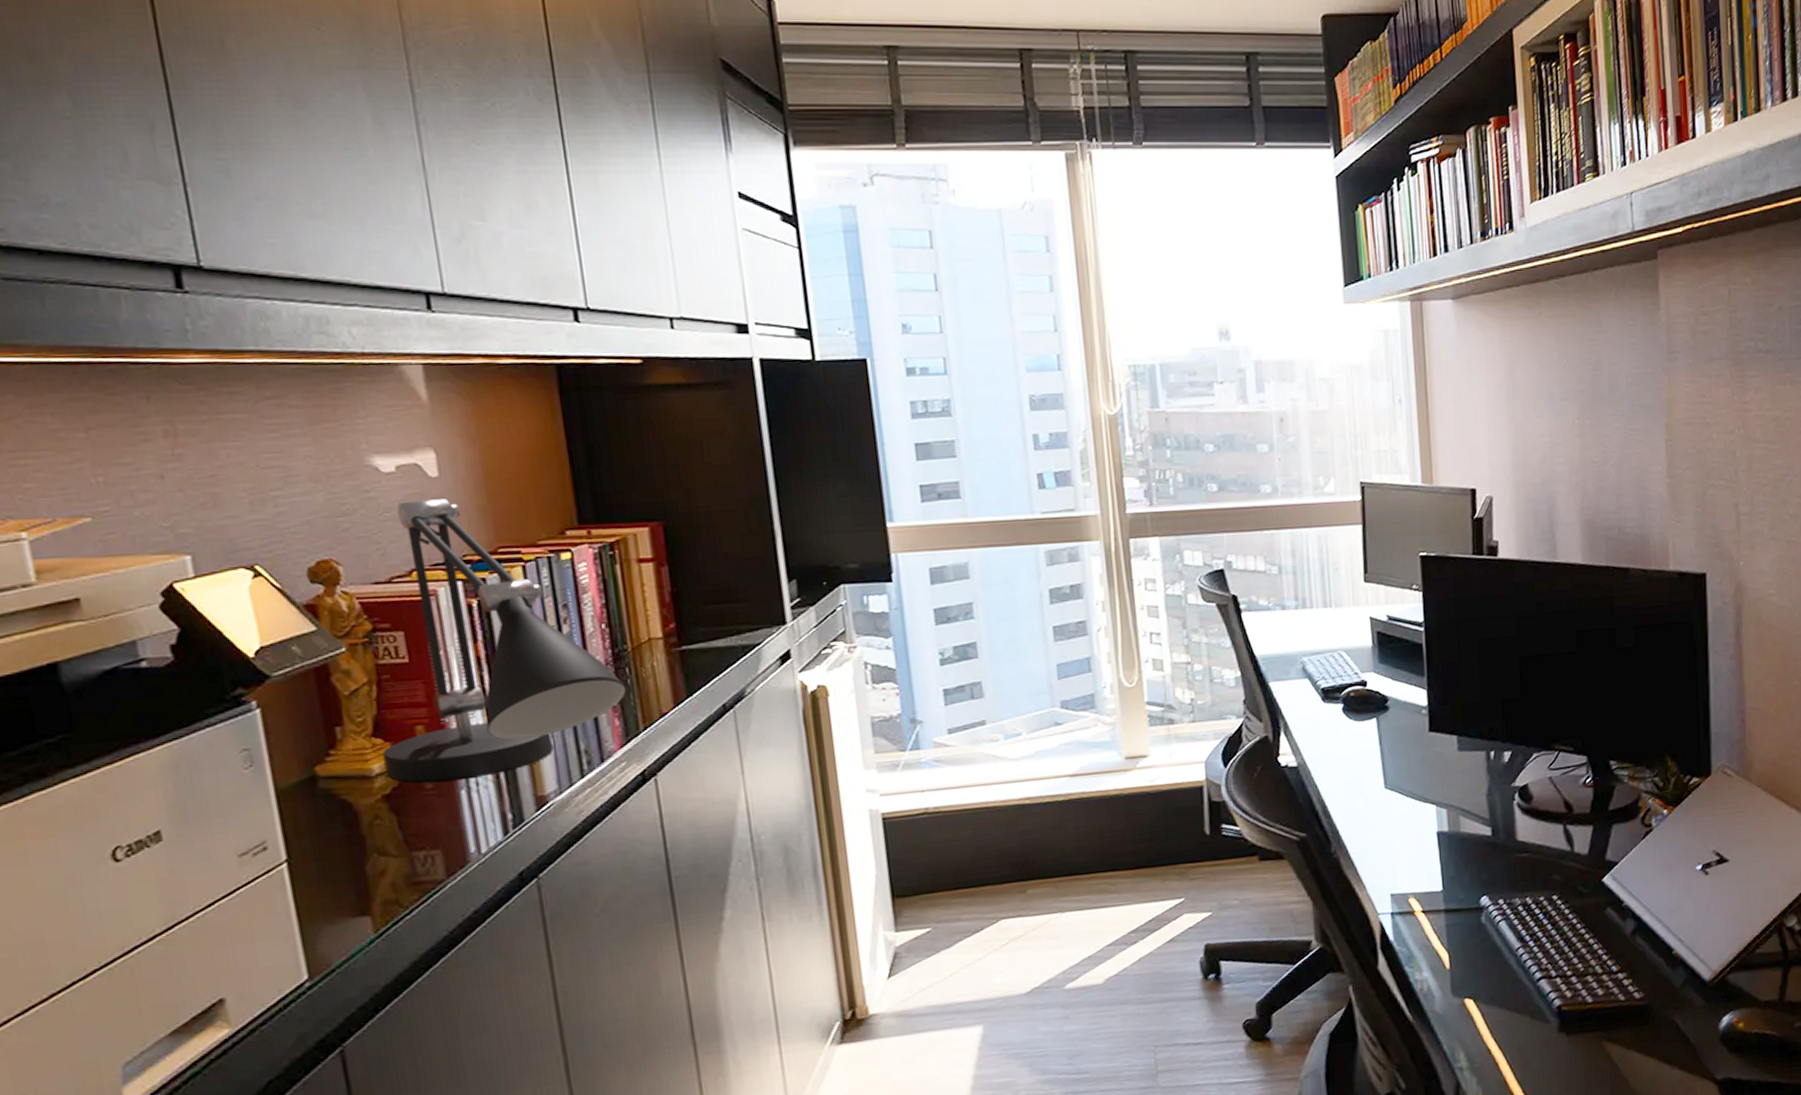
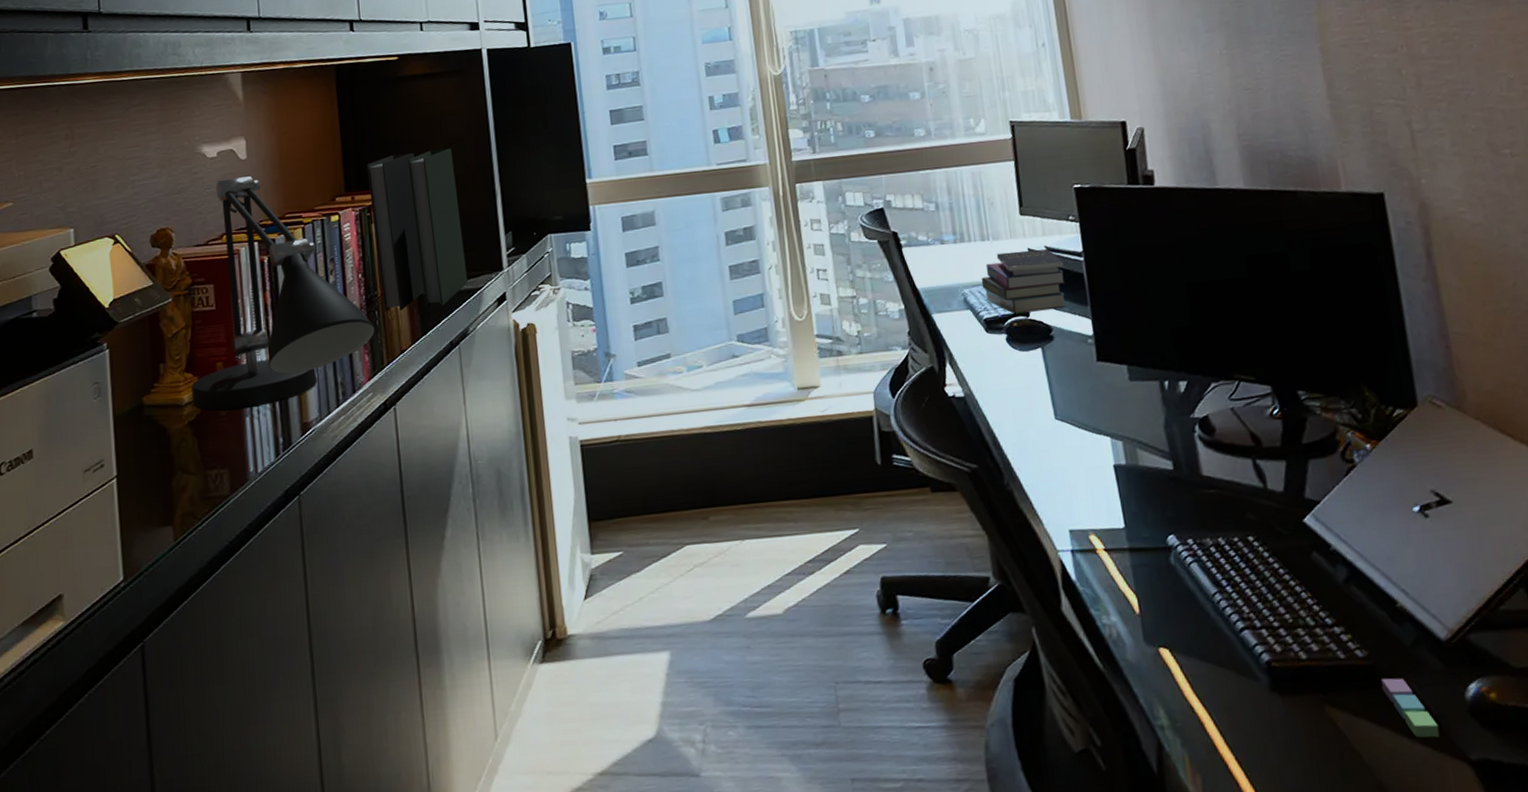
binder: none [605,477,744,669] -> present [366,148,469,312]
books: none [1321,618,1404,683] -> present [981,249,1067,314]
sticky notes: none [1652,1014,1695,1064] -> present [1380,678,1440,738]

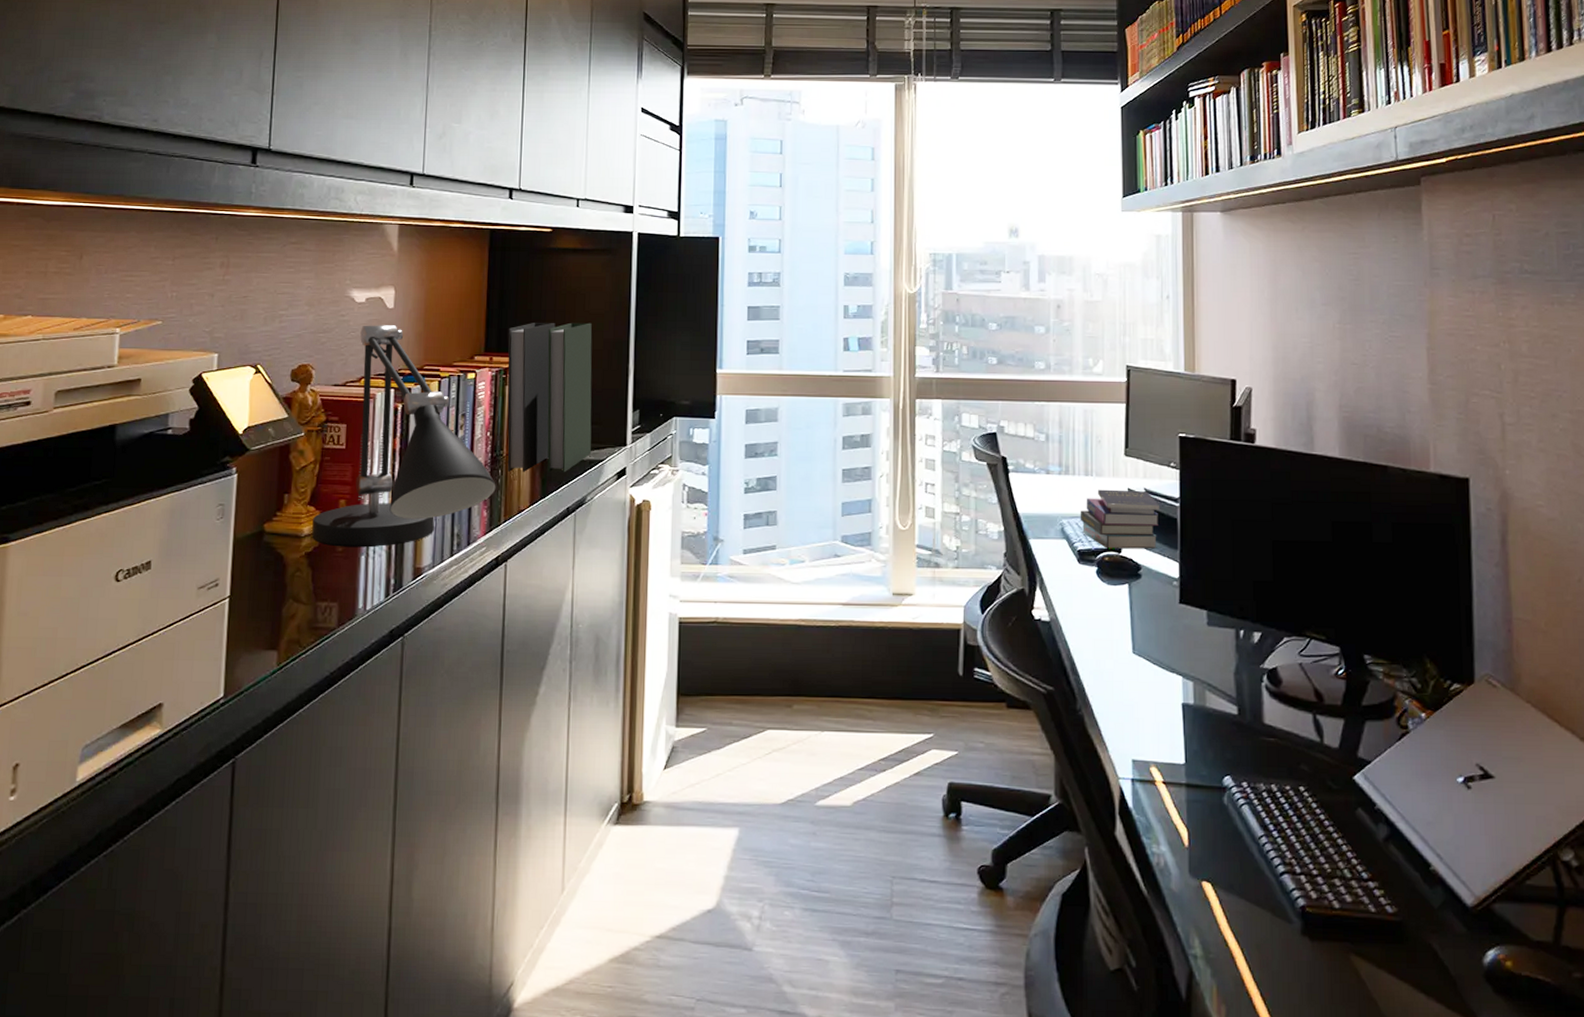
sticky notes: present [1380,678,1440,738] -> none [1406,936,1455,997]

